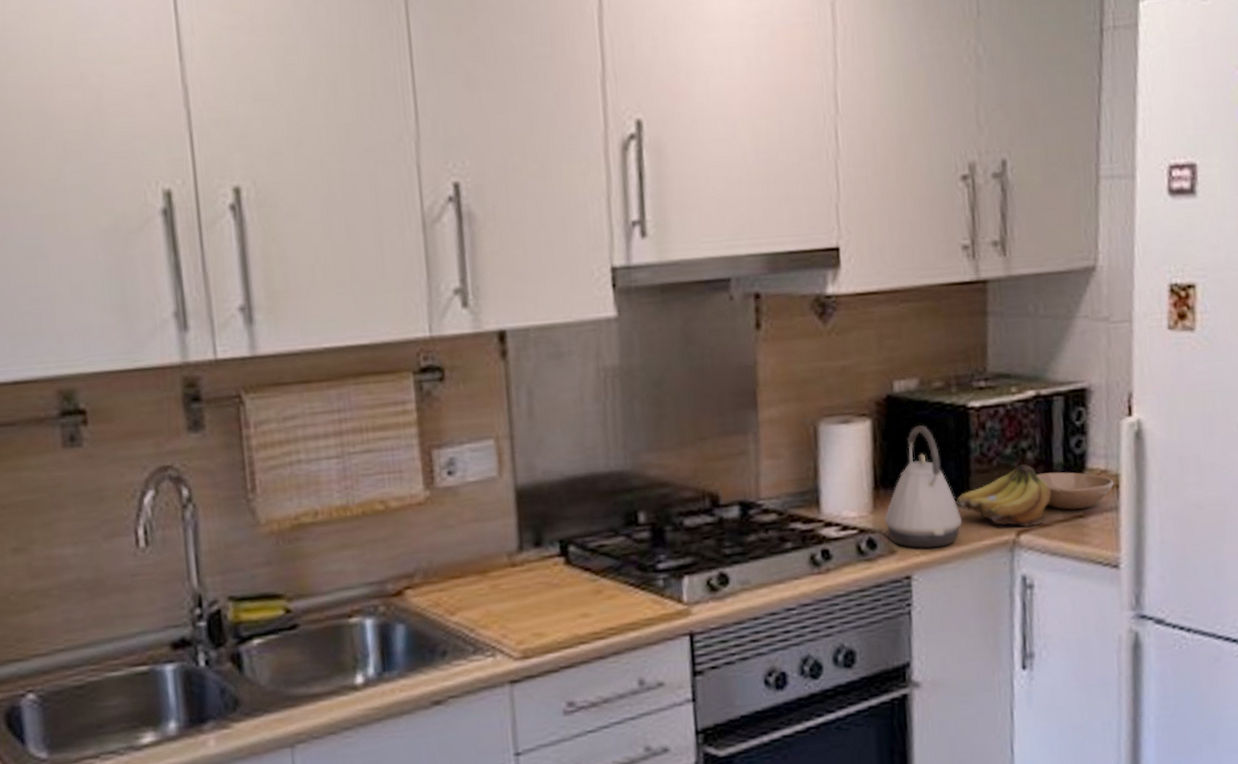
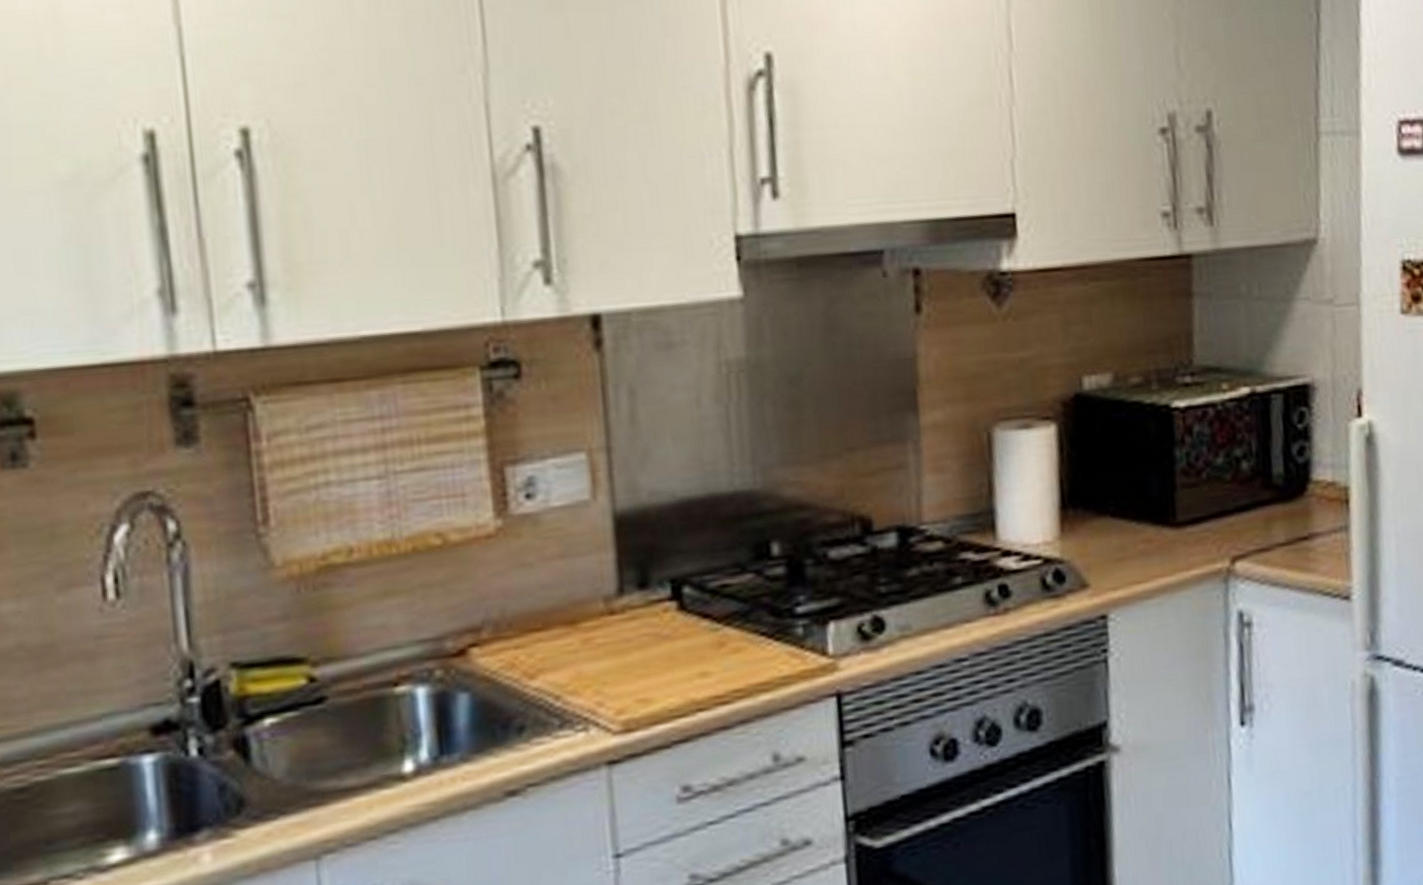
kettle: present [884,425,962,549] -> none [1073,430,1167,582]
fruit: present [956,464,1051,527] -> none [1159,475,1270,552]
soup bowl: present [1036,471,1114,510] -> none [1252,485,1343,531]

